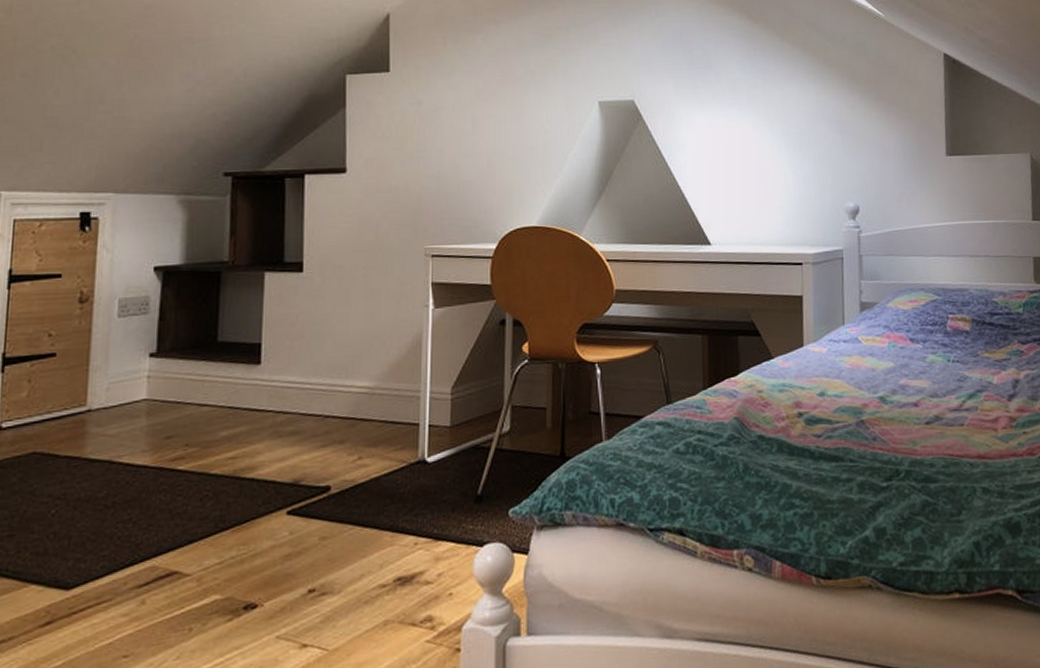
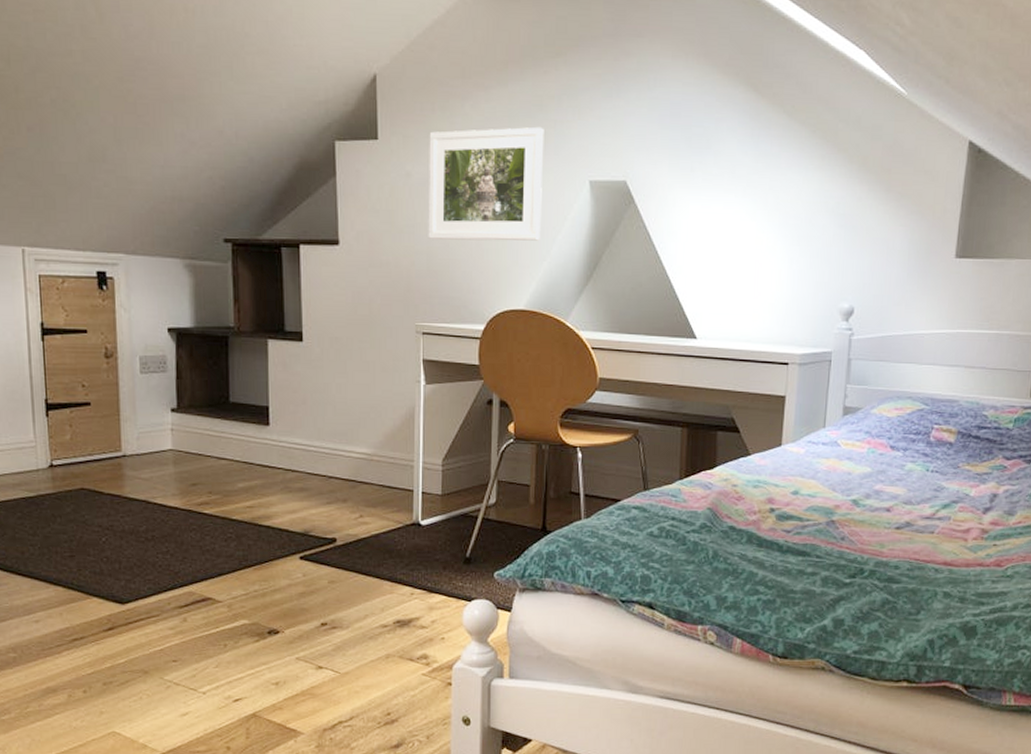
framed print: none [438,55,554,163] -> present [428,126,544,241]

